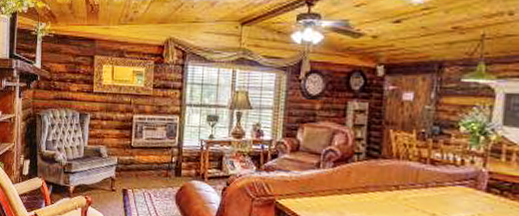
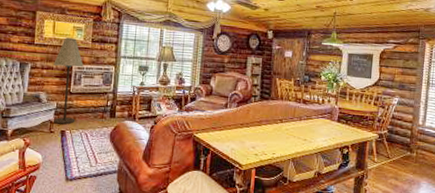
floor lamp: none [113,84,145,183] -> present [53,37,84,125]

